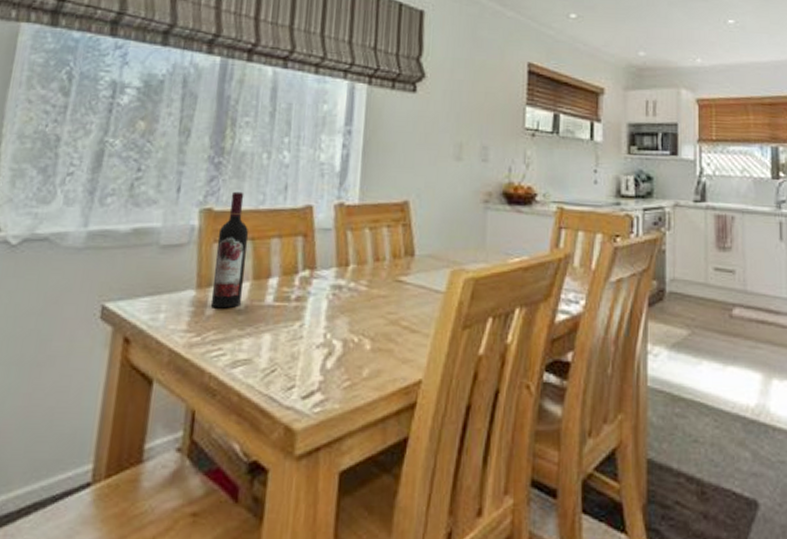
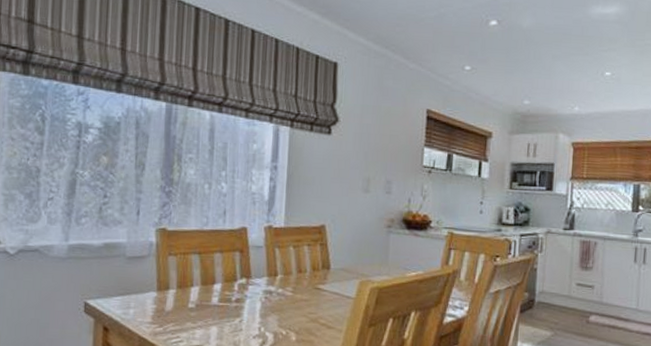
wine bottle: present [210,191,249,309] -> none [169,215,197,307]

